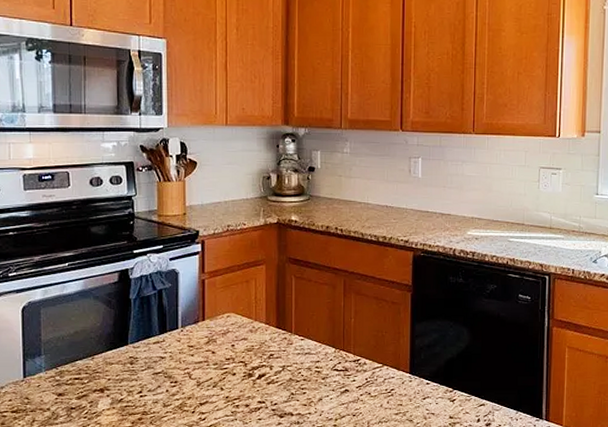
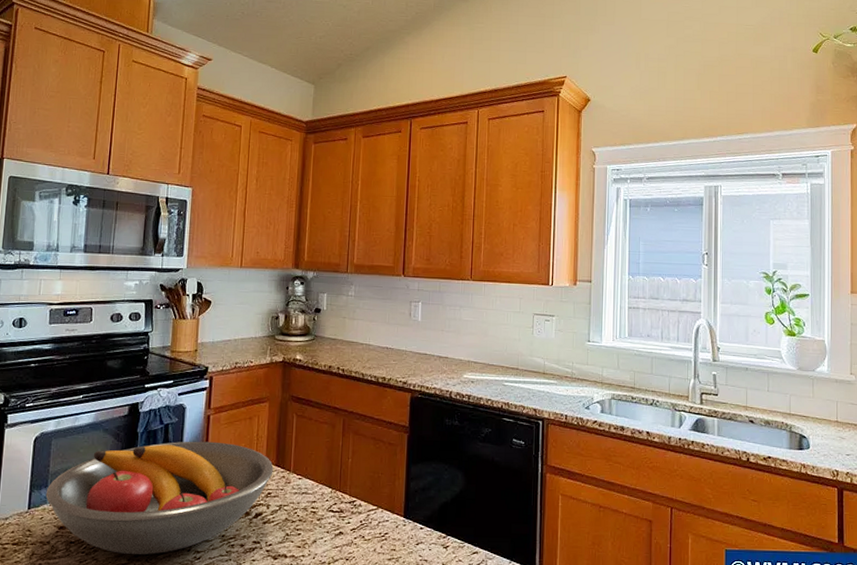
fruit bowl: none [40,306,274,417] -> present [45,441,274,555]

